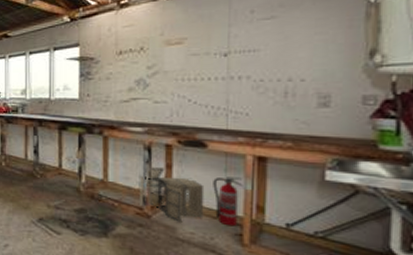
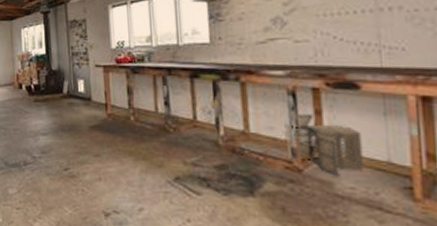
fire extinguisher: present [213,177,244,227] -> none [371,121,408,179]

